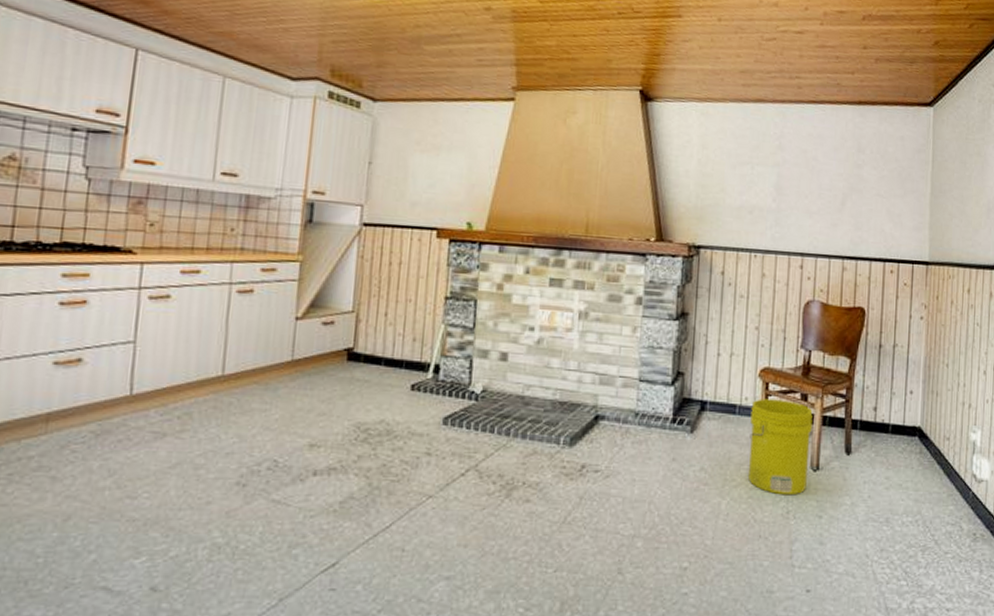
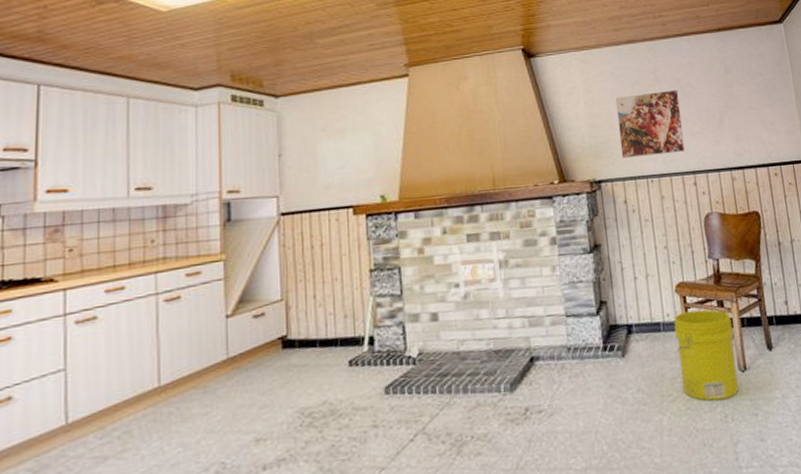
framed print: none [727,159,802,231] -> present [615,89,685,159]

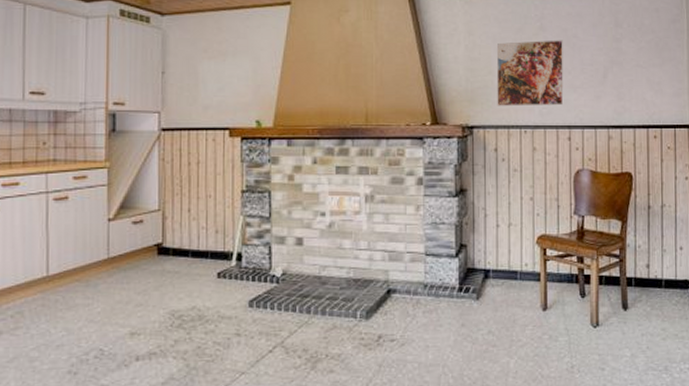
bucket: present [674,309,739,401] -> none [531,263,590,352]

